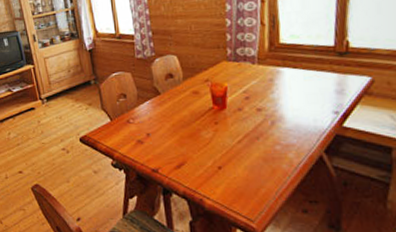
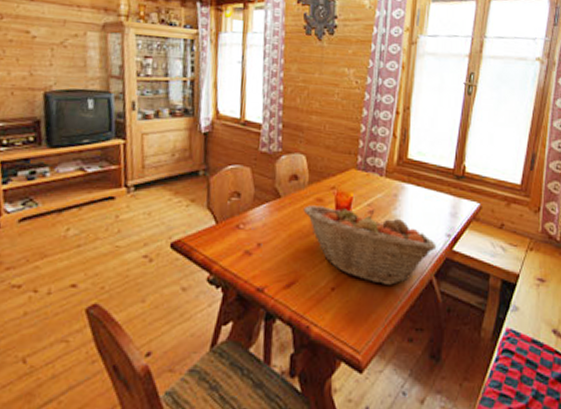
fruit basket: none [182,96,324,164] -> present [303,205,437,286]

